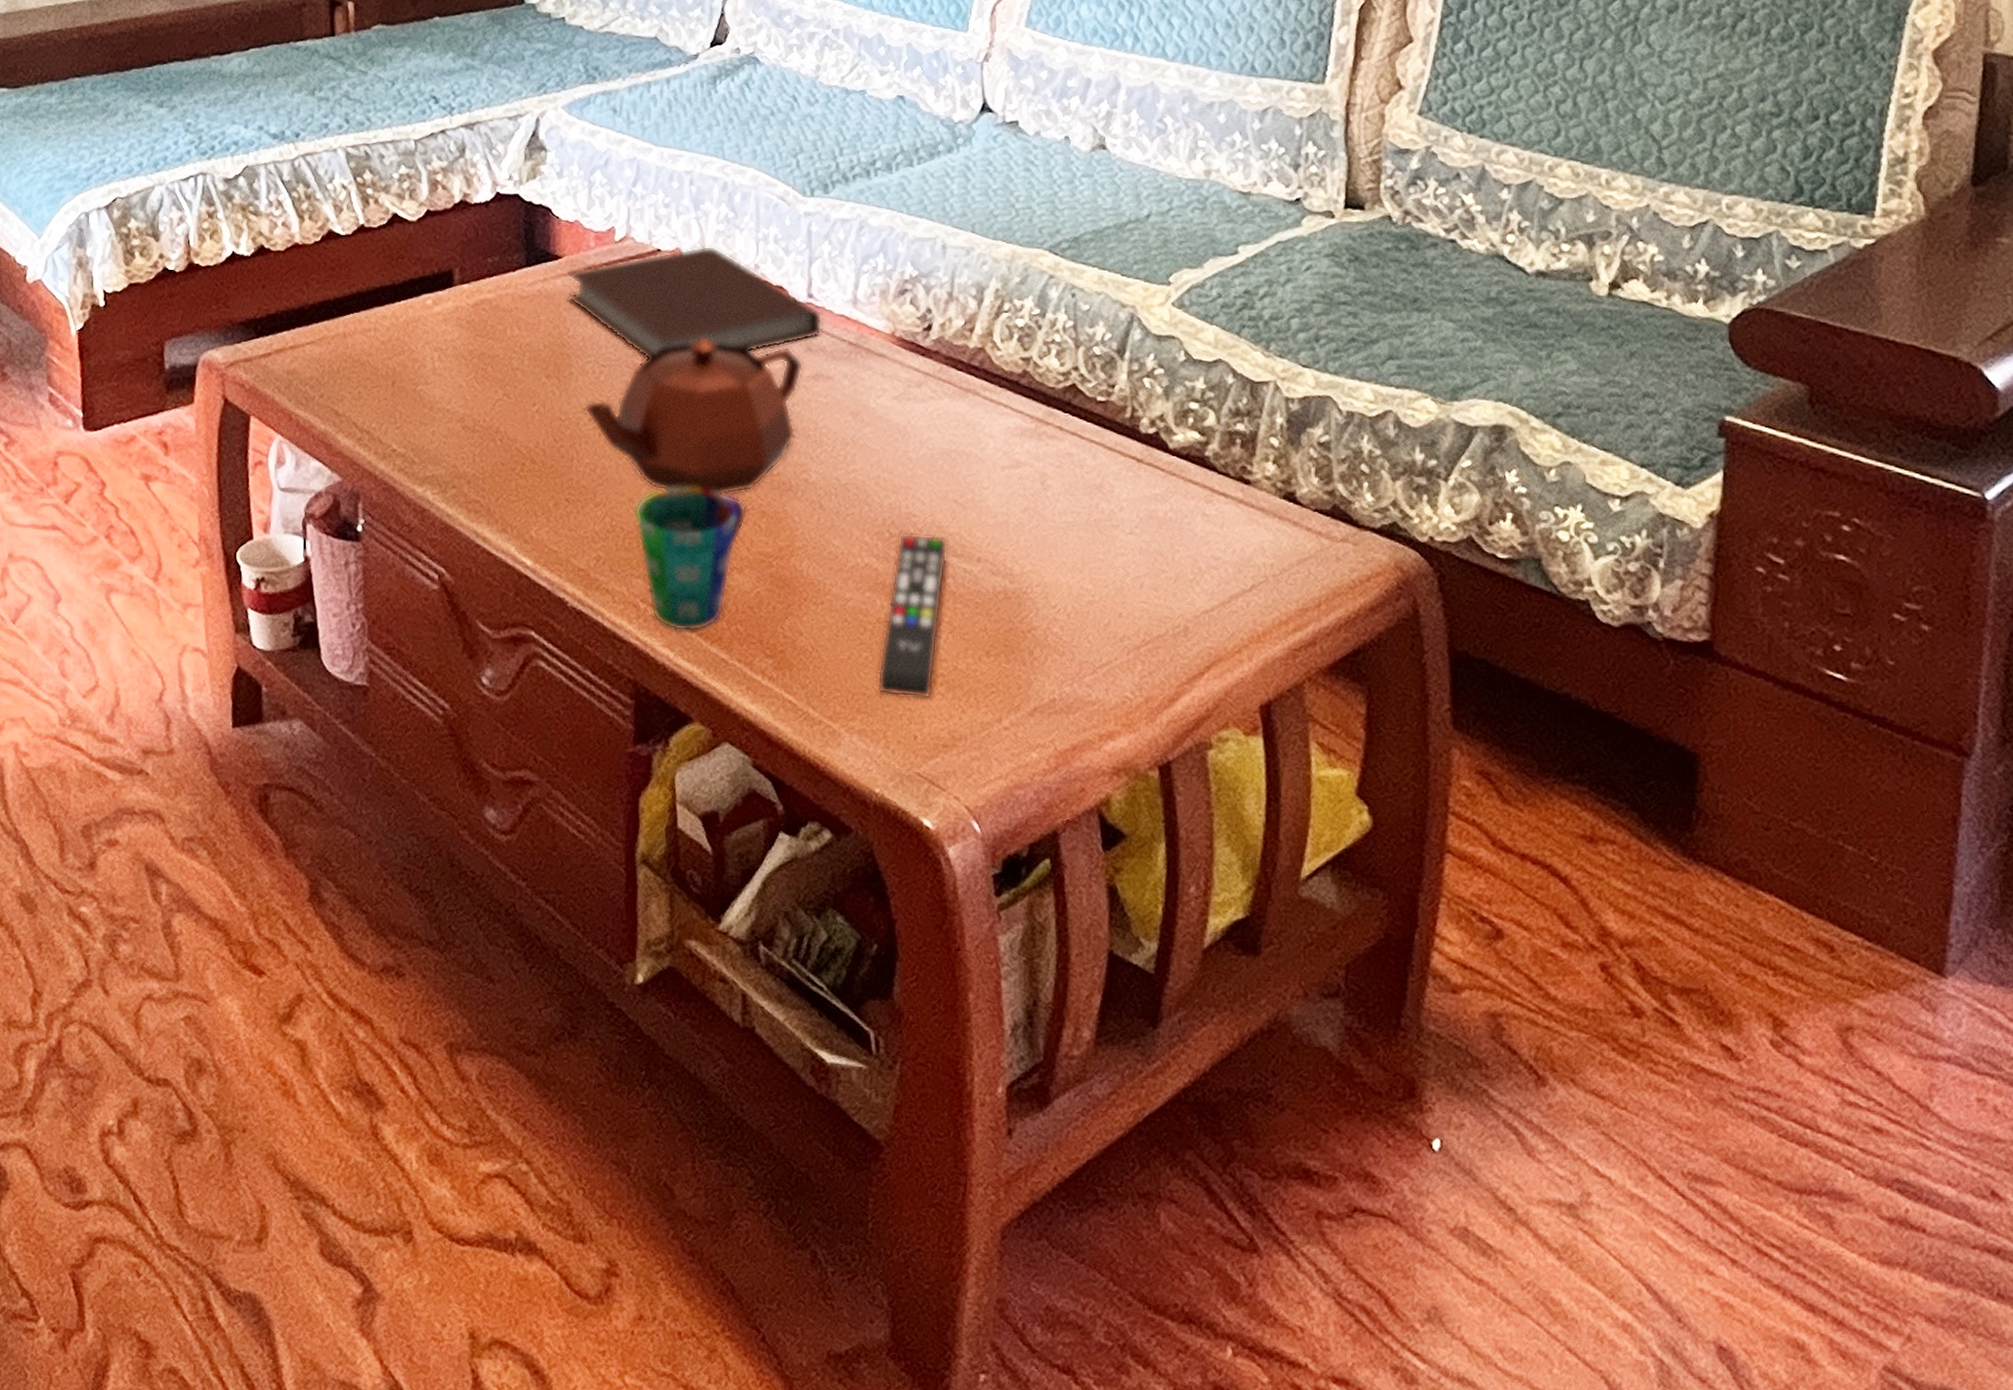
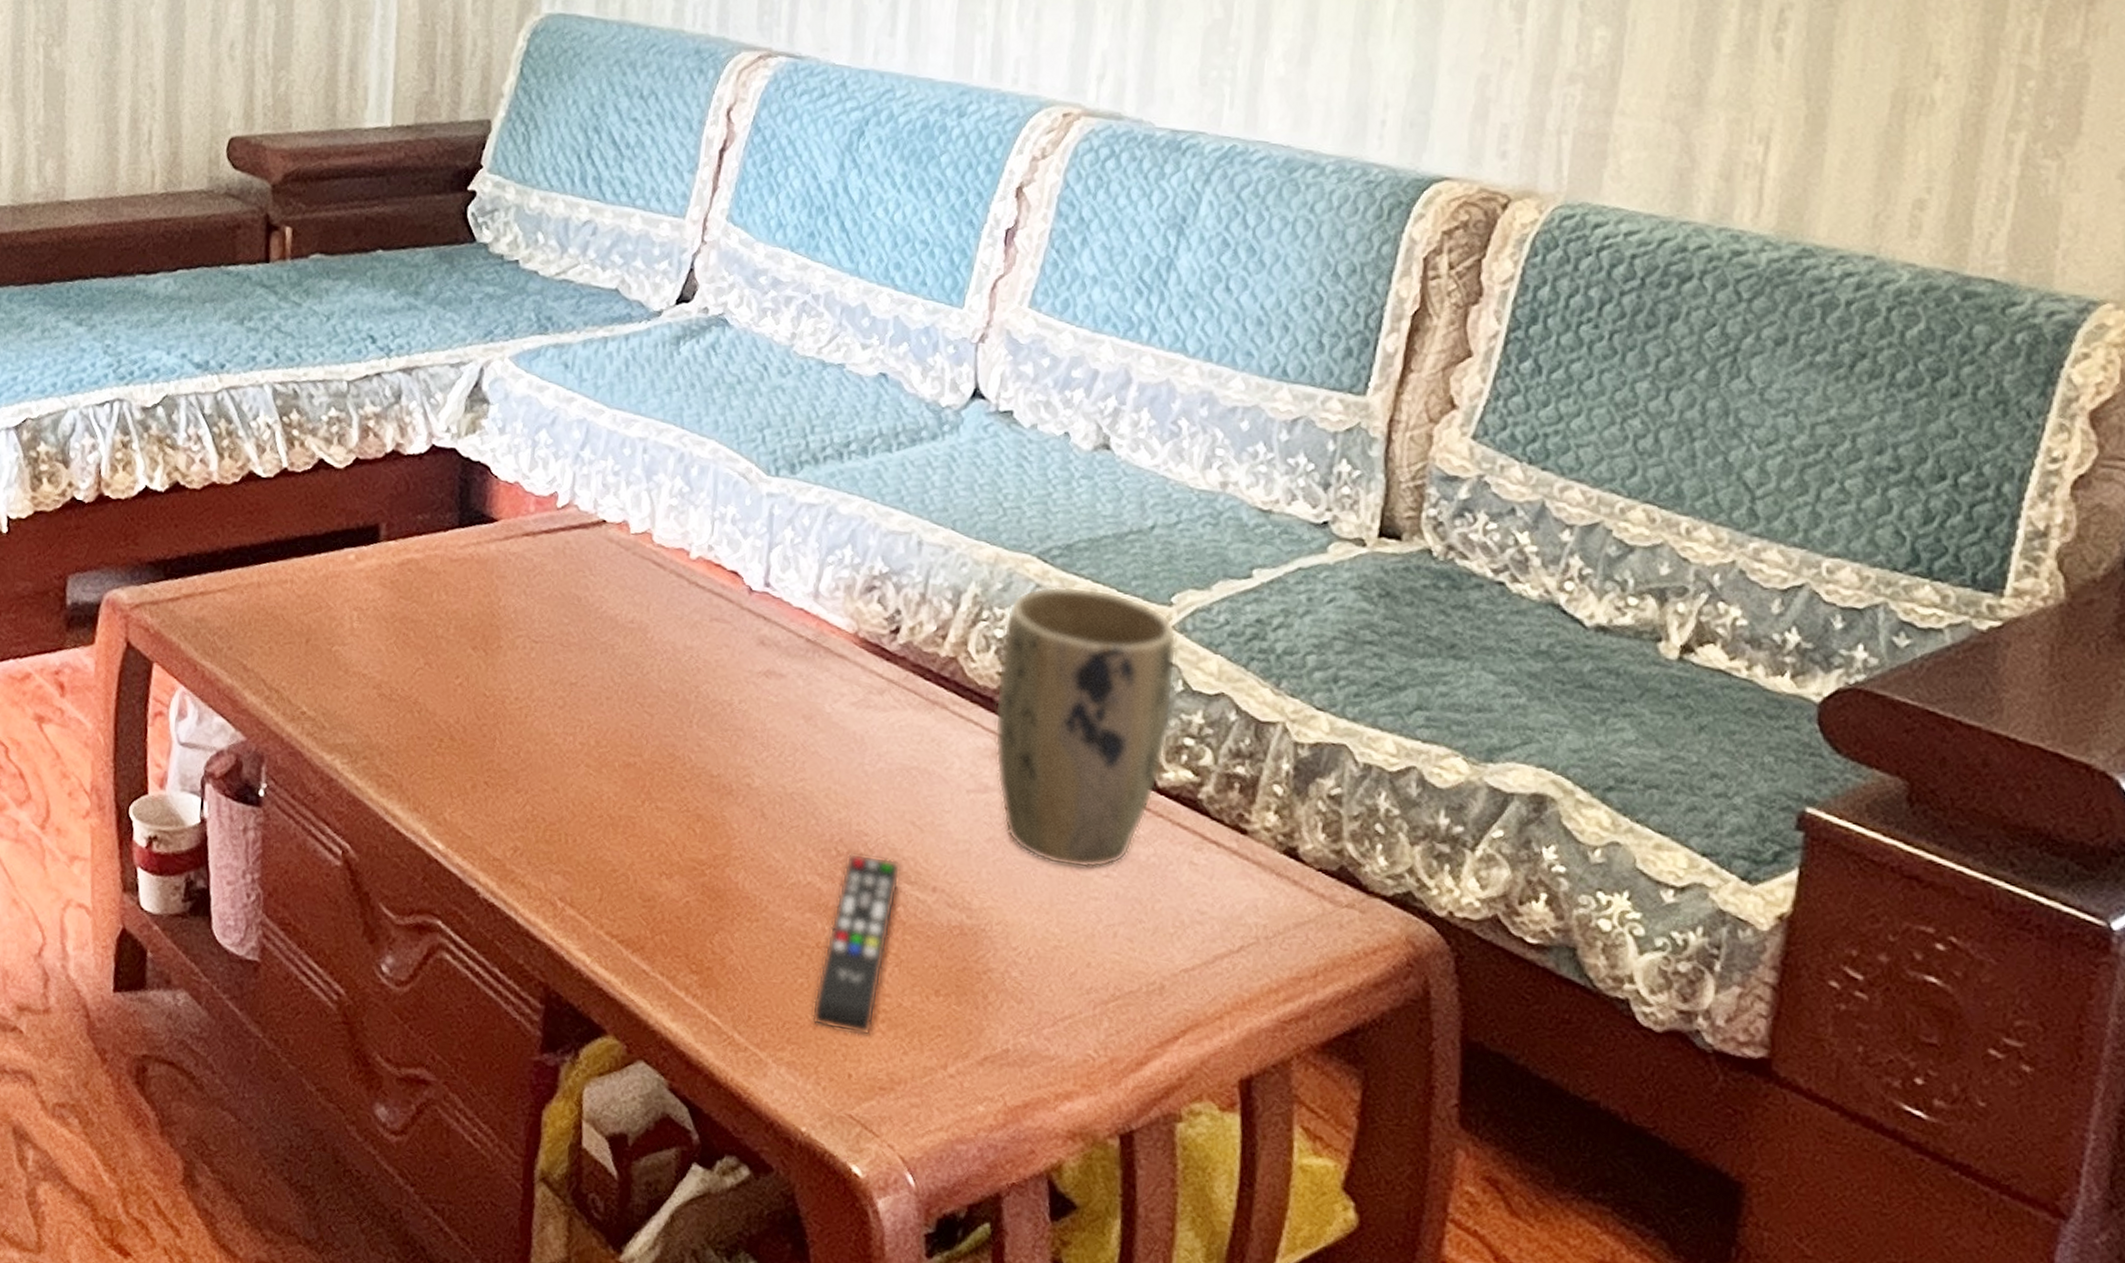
notebook: present [567,245,823,359] -> none [501,520,780,641]
teapot: present [583,337,804,494] -> none [510,620,755,793]
cup: present [633,486,747,632] -> none [557,779,682,938]
plant pot: none [1021,274,1177,529] -> present [994,585,1177,869]

